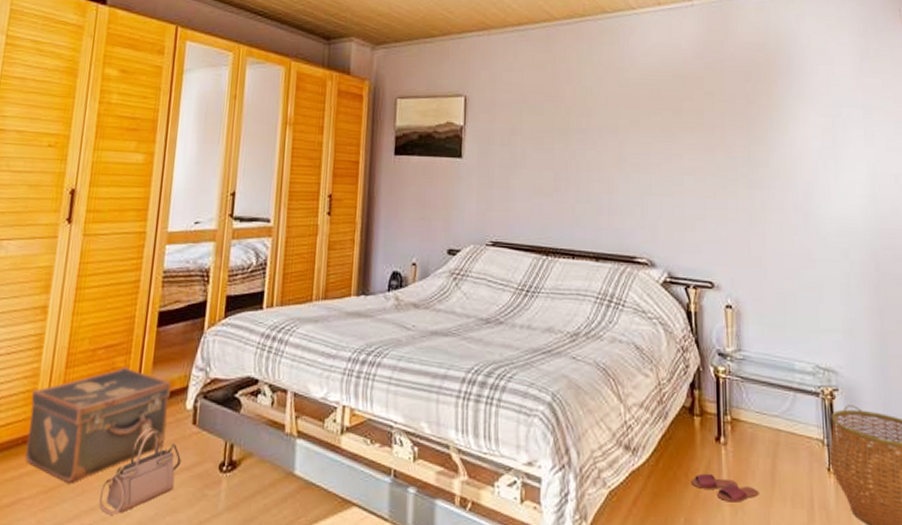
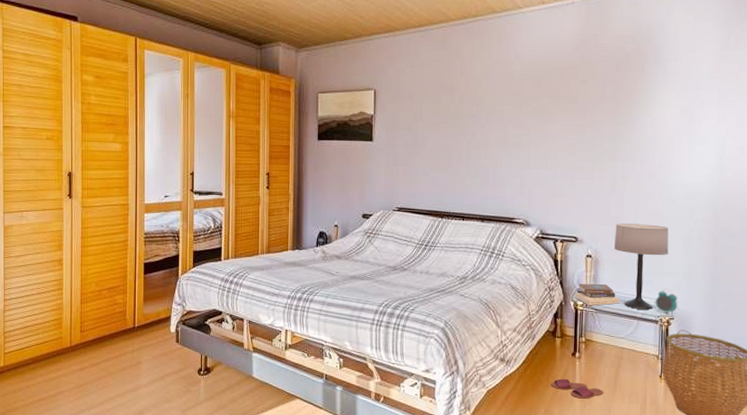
suitcase: present [25,367,171,484] -> none [59,302,158,382]
handbag: present [99,428,181,515] -> none [116,345,170,403]
books: none [714,343,770,372] -> present [575,284,619,306]
table lamp: none [757,265,824,379] -> present [613,223,669,311]
alarm clock: none [813,350,841,386] -> present [655,289,678,316]

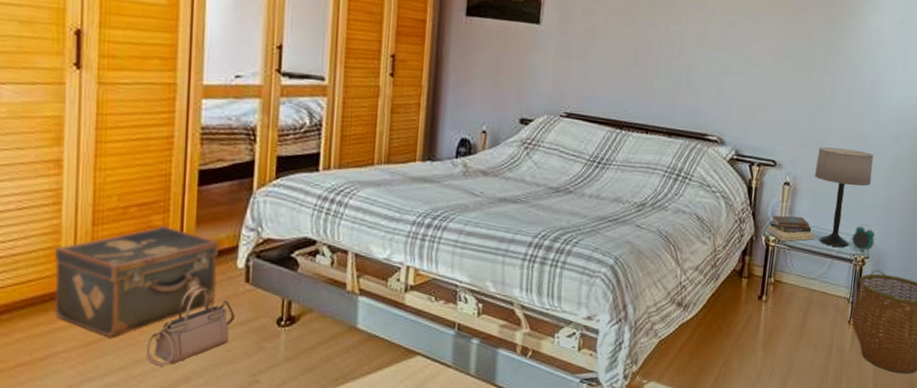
suitcase: none [59,302,158,382] -> present [54,225,218,338]
handbag: none [116,345,170,403] -> present [147,285,235,366]
slippers: present [551,378,604,399] -> none [732,325,789,348]

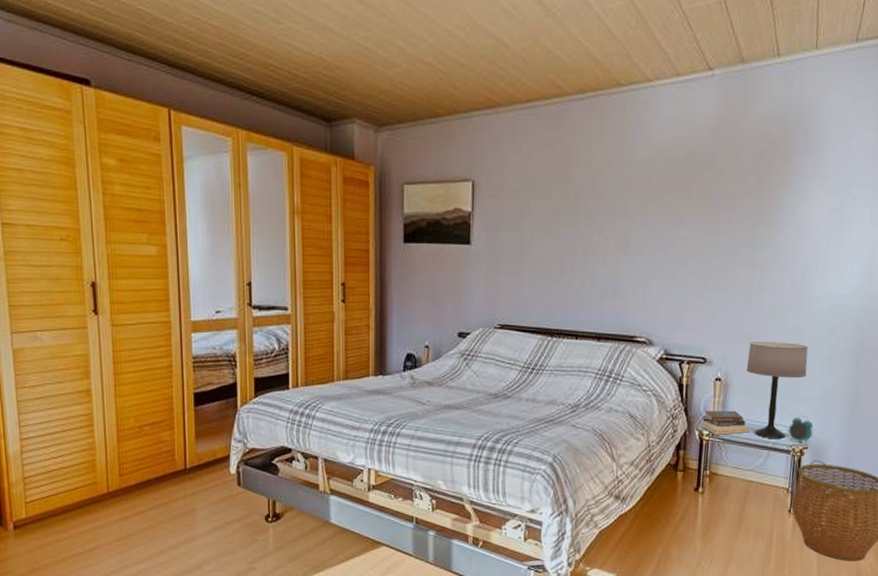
suitcase: present [54,225,218,338] -> none [91,440,216,533]
handbag: present [147,285,235,366] -> none [167,489,232,555]

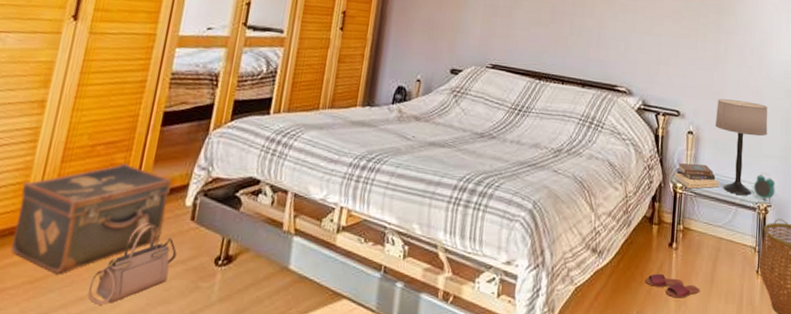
suitcase: none [91,440,216,533] -> present [11,163,172,275]
handbag: none [167,489,232,555] -> present [88,222,177,305]
slippers: none [670,516,728,537] -> present [645,273,700,298]

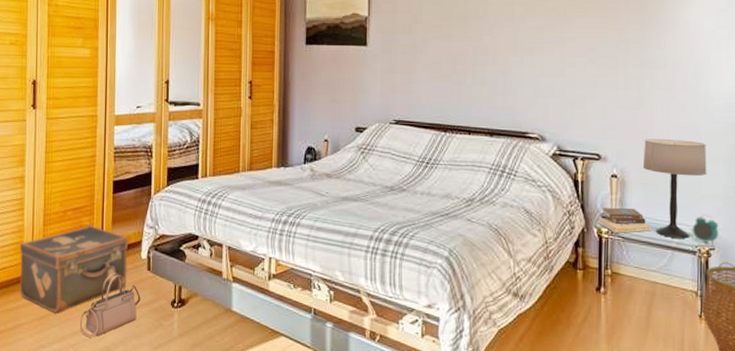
slippers: present [645,273,700,298] -> none [572,317,634,341]

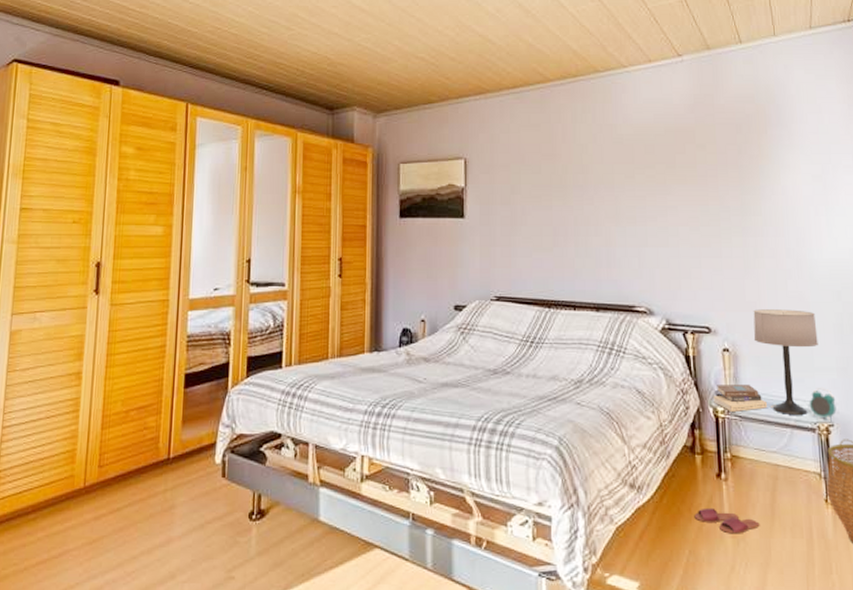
suitcase: present [19,225,128,314] -> none [69,426,200,535]
handbag: present [80,273,141,337] -> none [140,482,213,562]
slippers: none [572,317,634,341] -> present [694,507,760,534]

